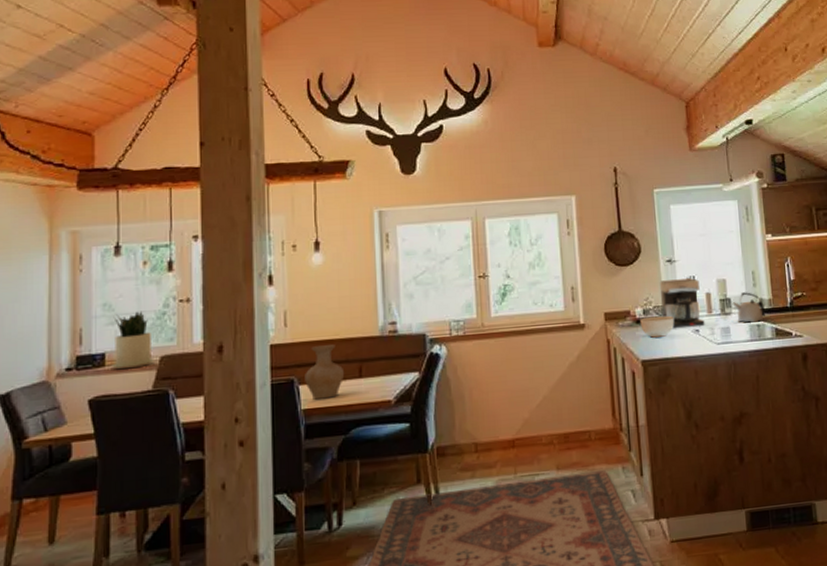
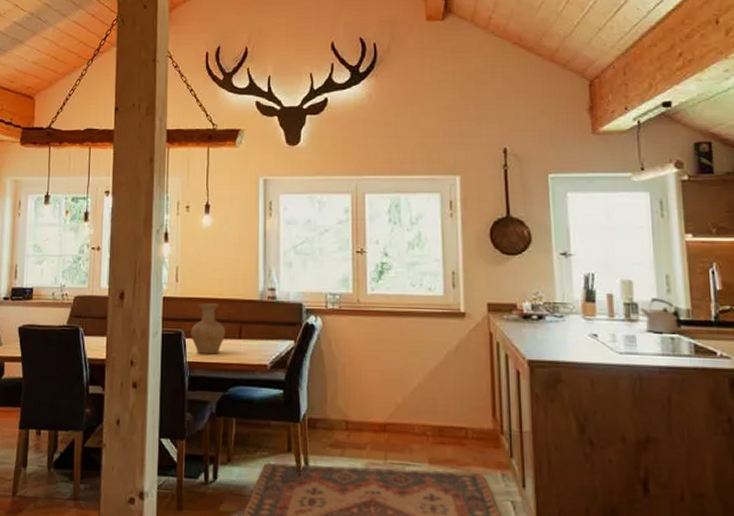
planter: present [112,311,156,370] -> none [37,254,71,305]
bowl: present [640,315,675,338] -> none [528,313,568,337]
coffee maker: present [659,278,705,329] -> none [551,275,605,332]

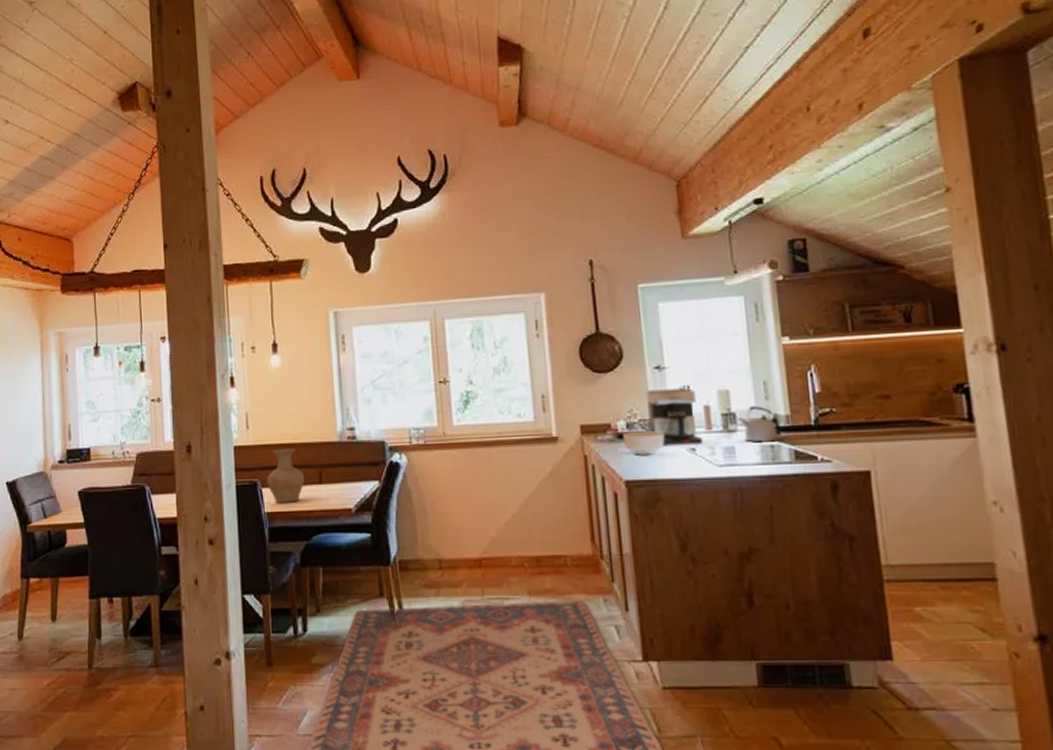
bowl: none [528,313,568,337] -> present [623,430,665,455]
coffee maker: none [551,275,605,332] -> present [645,388,703,447]

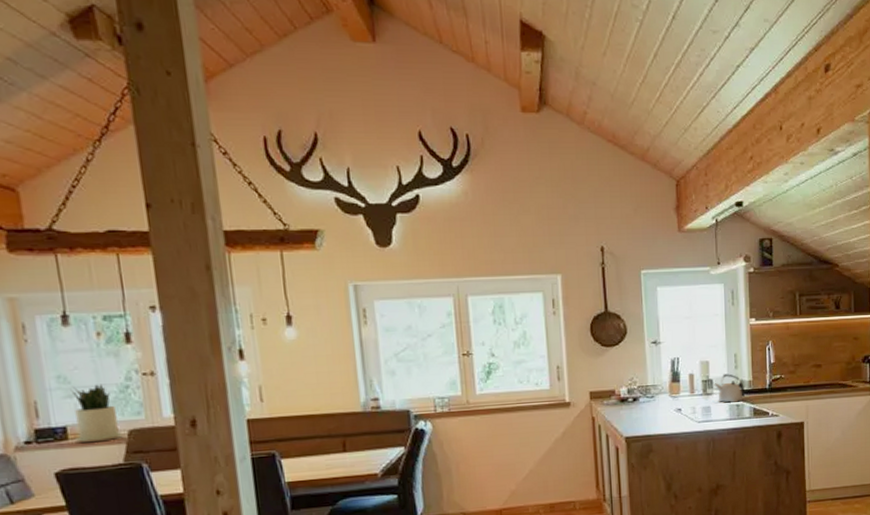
planter: none [96,409,133,464] -> present [70,384,124,444]
vase: present [267,449,305,503] -> none [286,420,328,473]
bowl: present [623,430,665,455] -> none [624,395,658,416]
coffee maker: present [645,388,703,447] -> none [644,360,687,408]

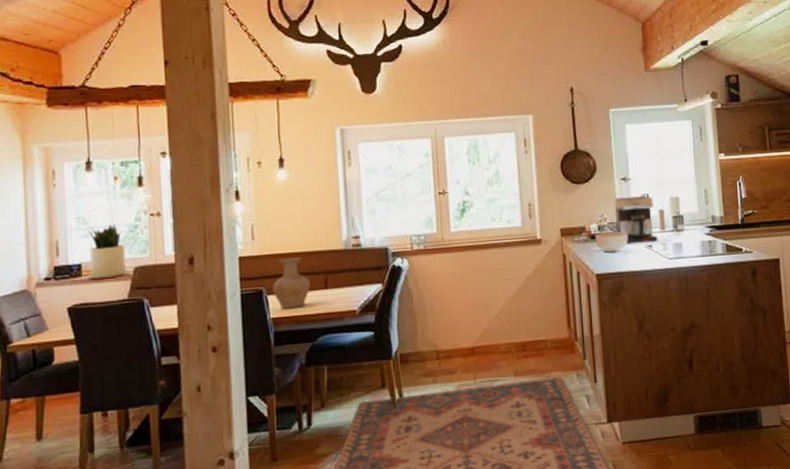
vase: none [286,420,328,473] -> present [273,257,311,309]
bowl: none [624,395,658,416] -> present [595,231,628,253]
coffee maker: none [644,360,687,408] -> present [614,196,658,245]
kettle: present [714,374,746,403] -> none [685,209,718,239]

